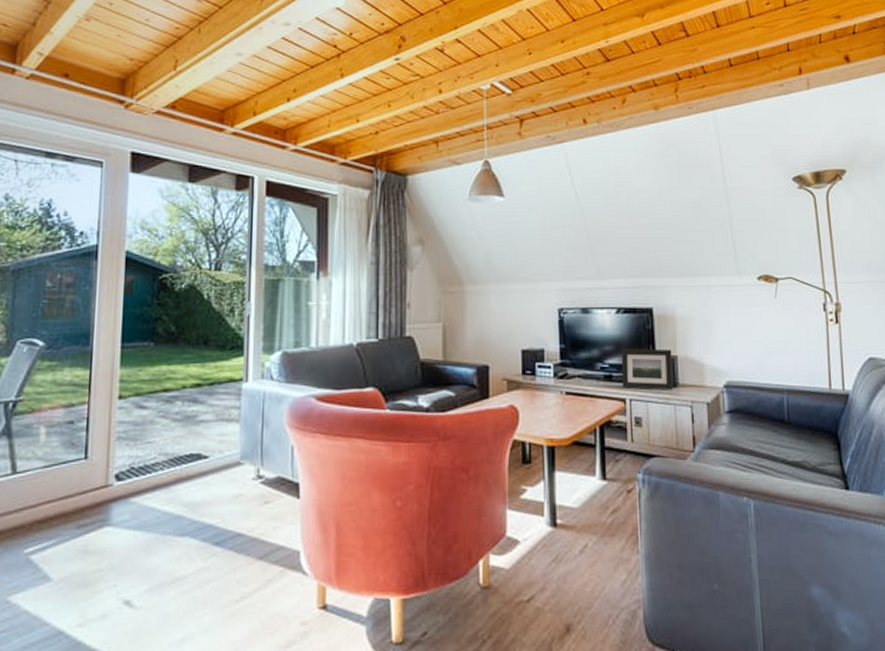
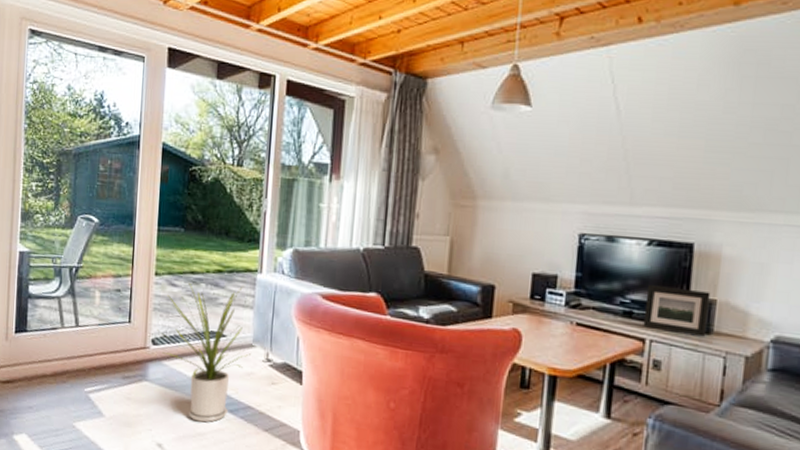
house plant: none [122,398,248,564] -> present [157,282,260,423]

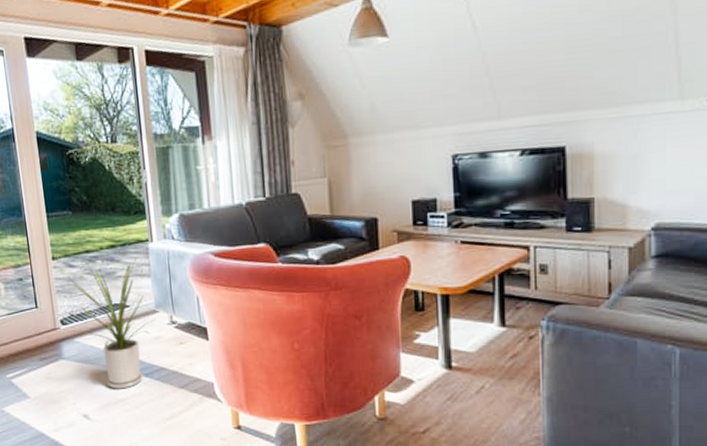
picture frame: present [643,285,711,337] -> none [525,191,588,236]

